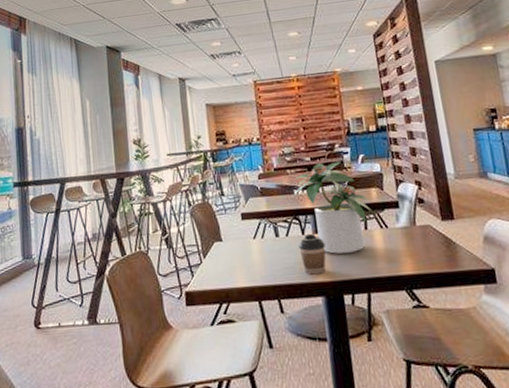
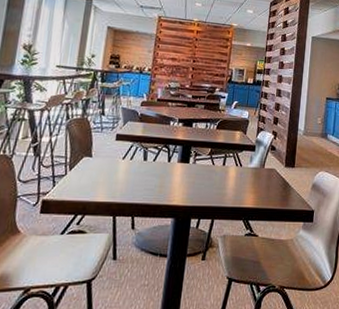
potted plant: present [293,161,371,255] -> none [169,102,233,184]
coffee cup: present [298,233,326,275] -> none [162,161,186,198]

